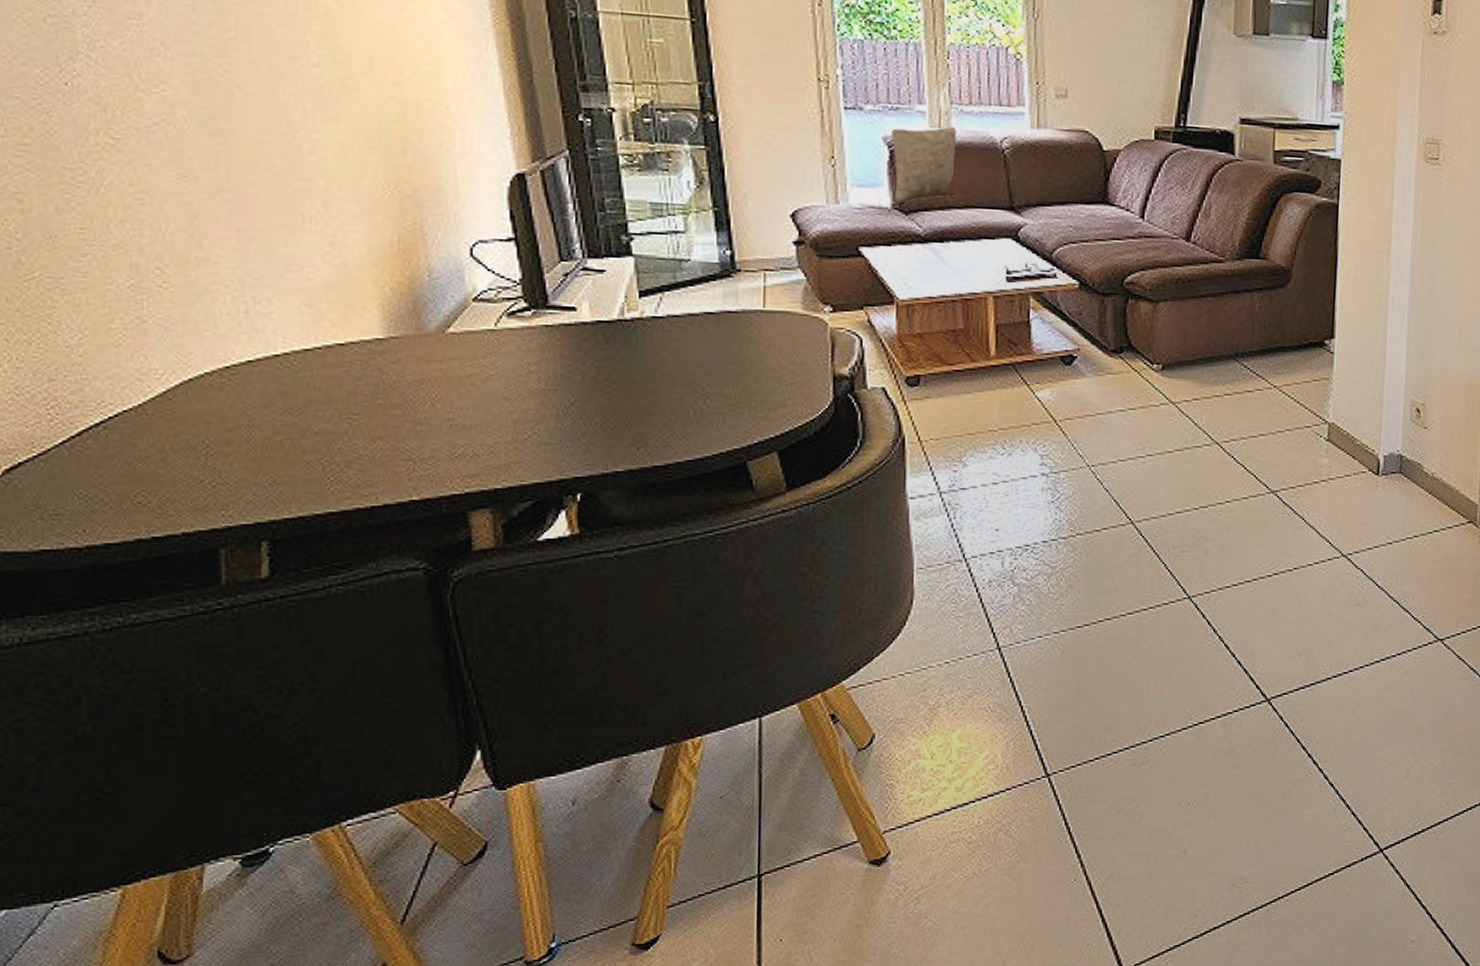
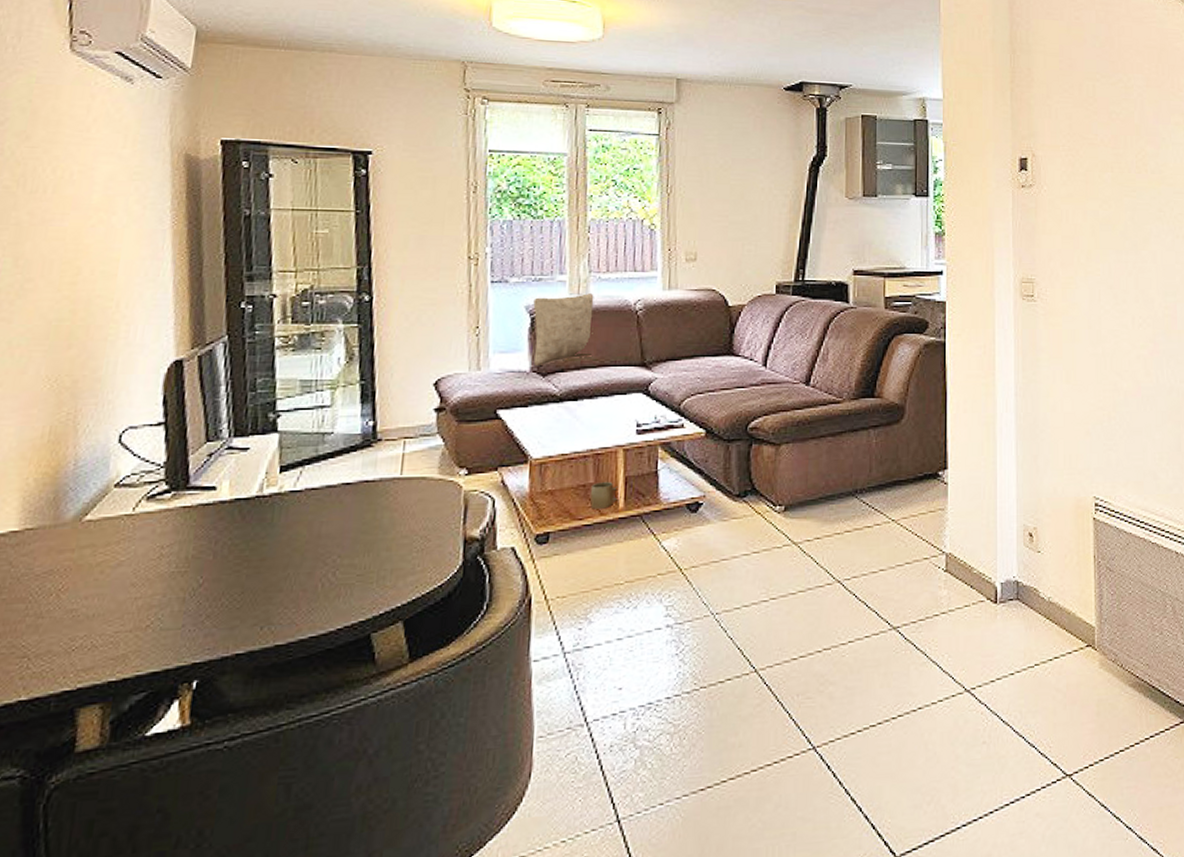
mug: none [959,328,993,356] -> present [589,482,621,509]

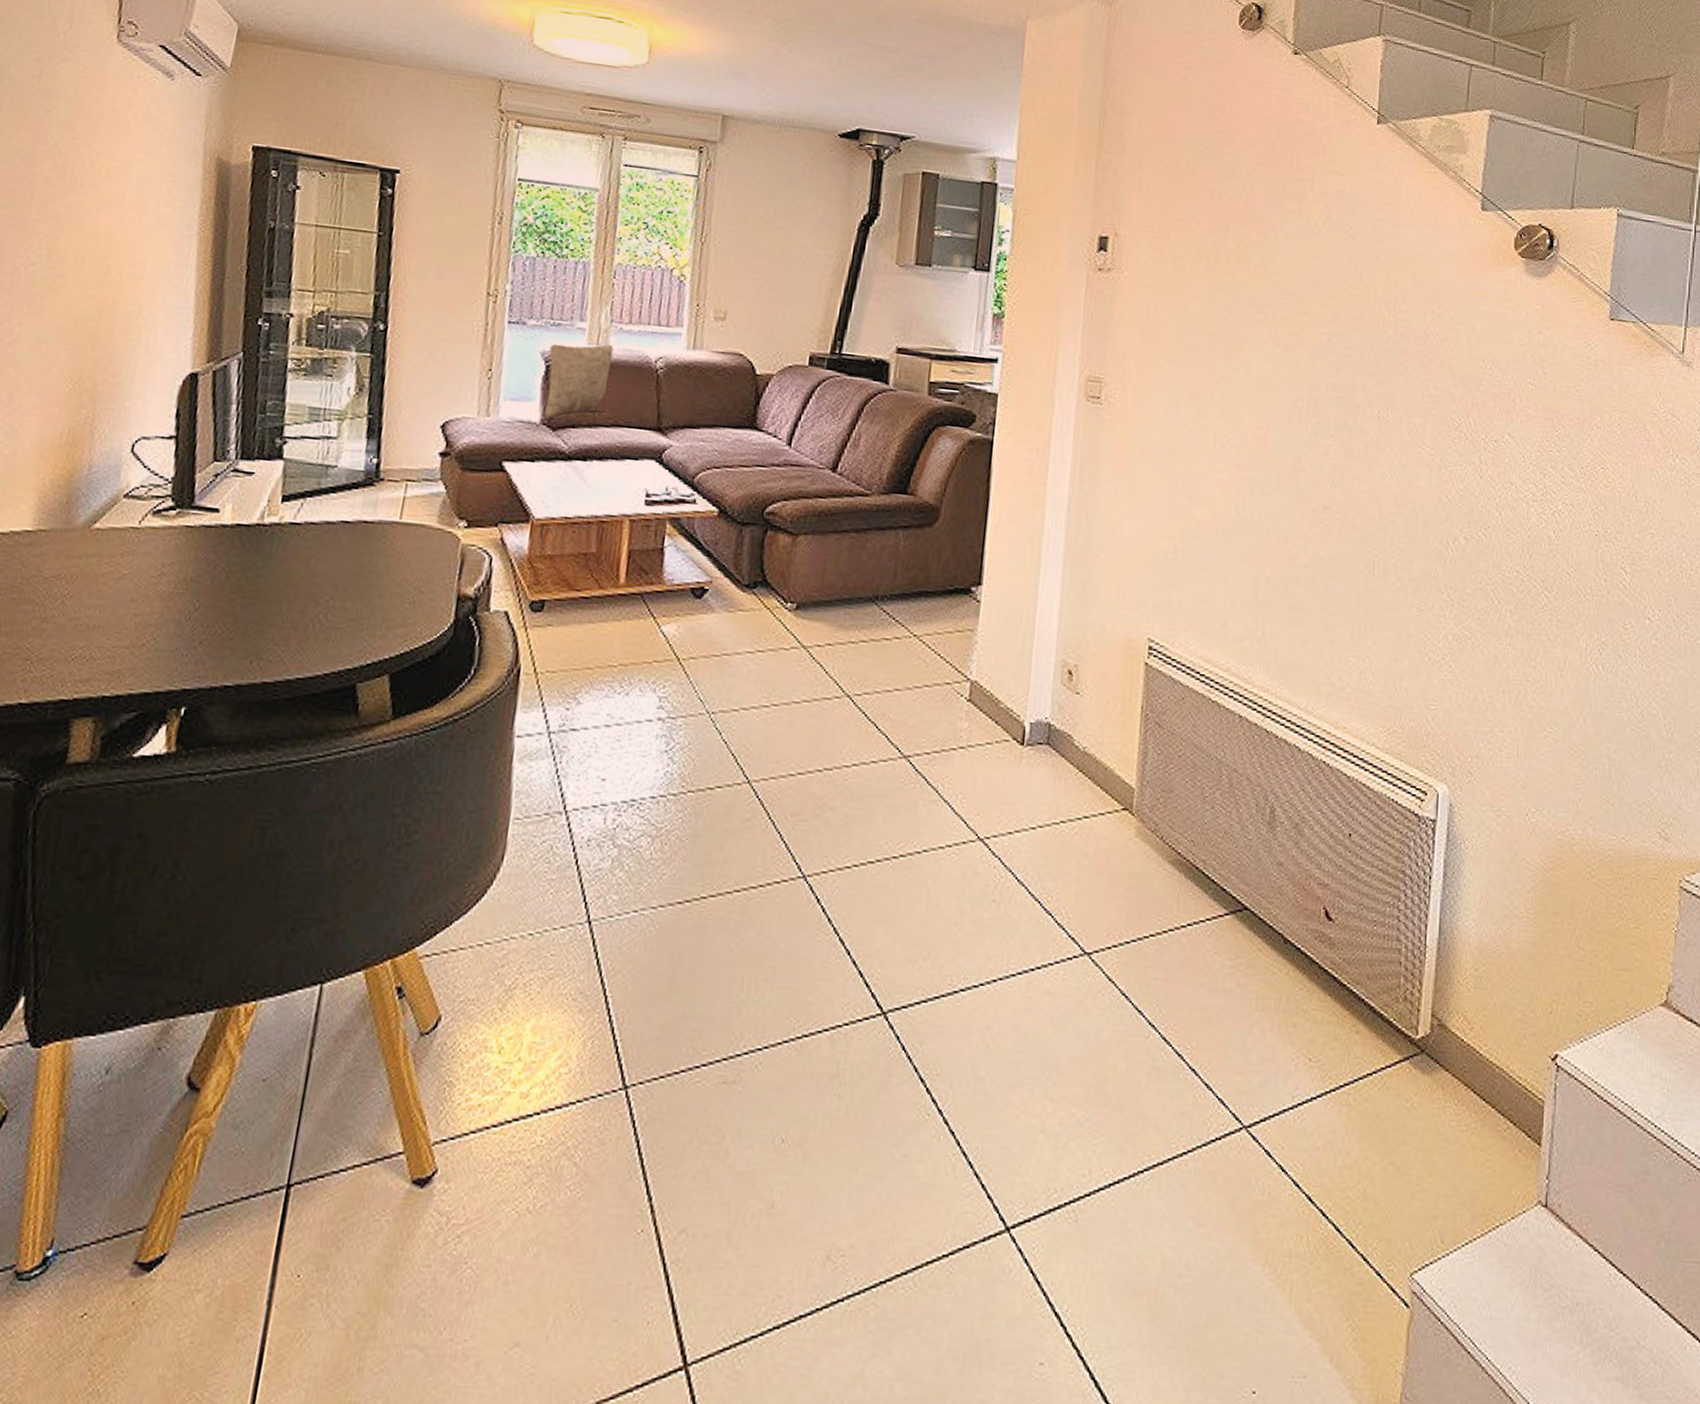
mug: present [589,482,621,509] -> none [590,552,623,583]

